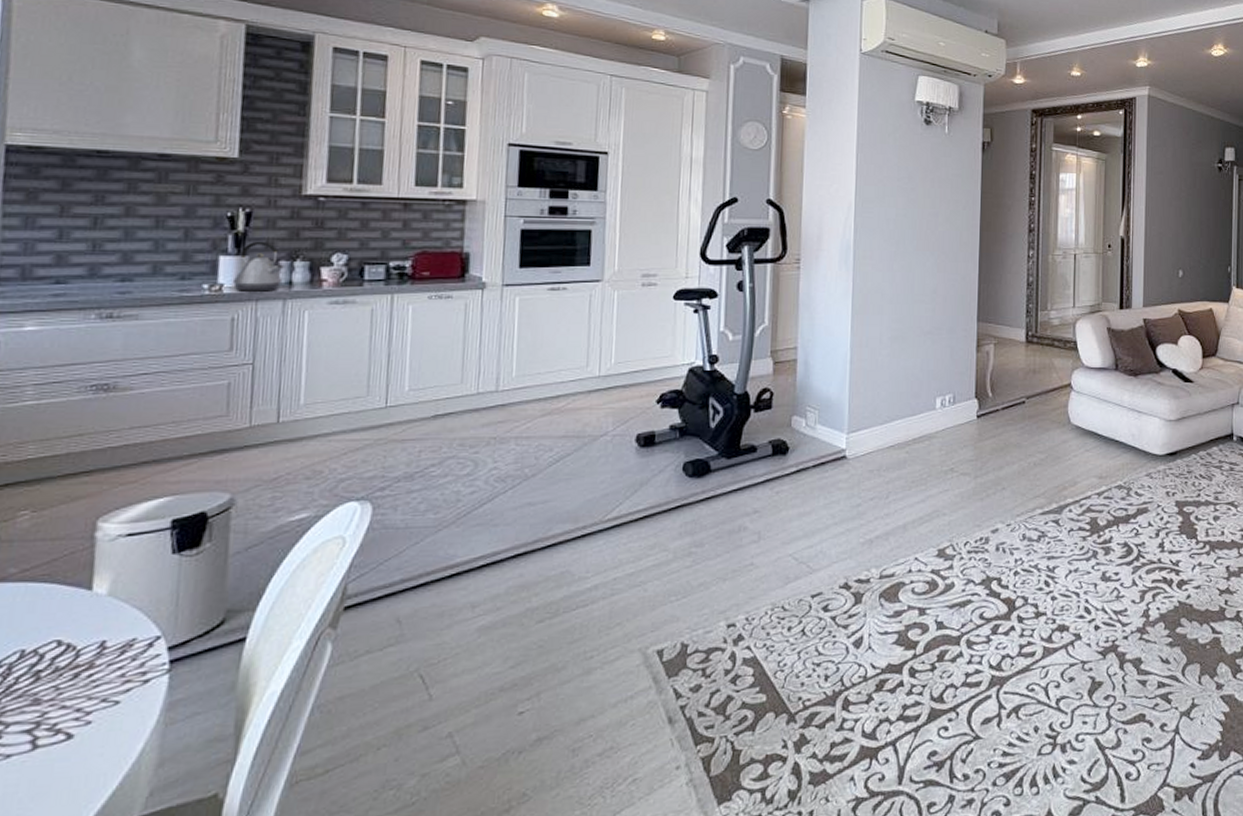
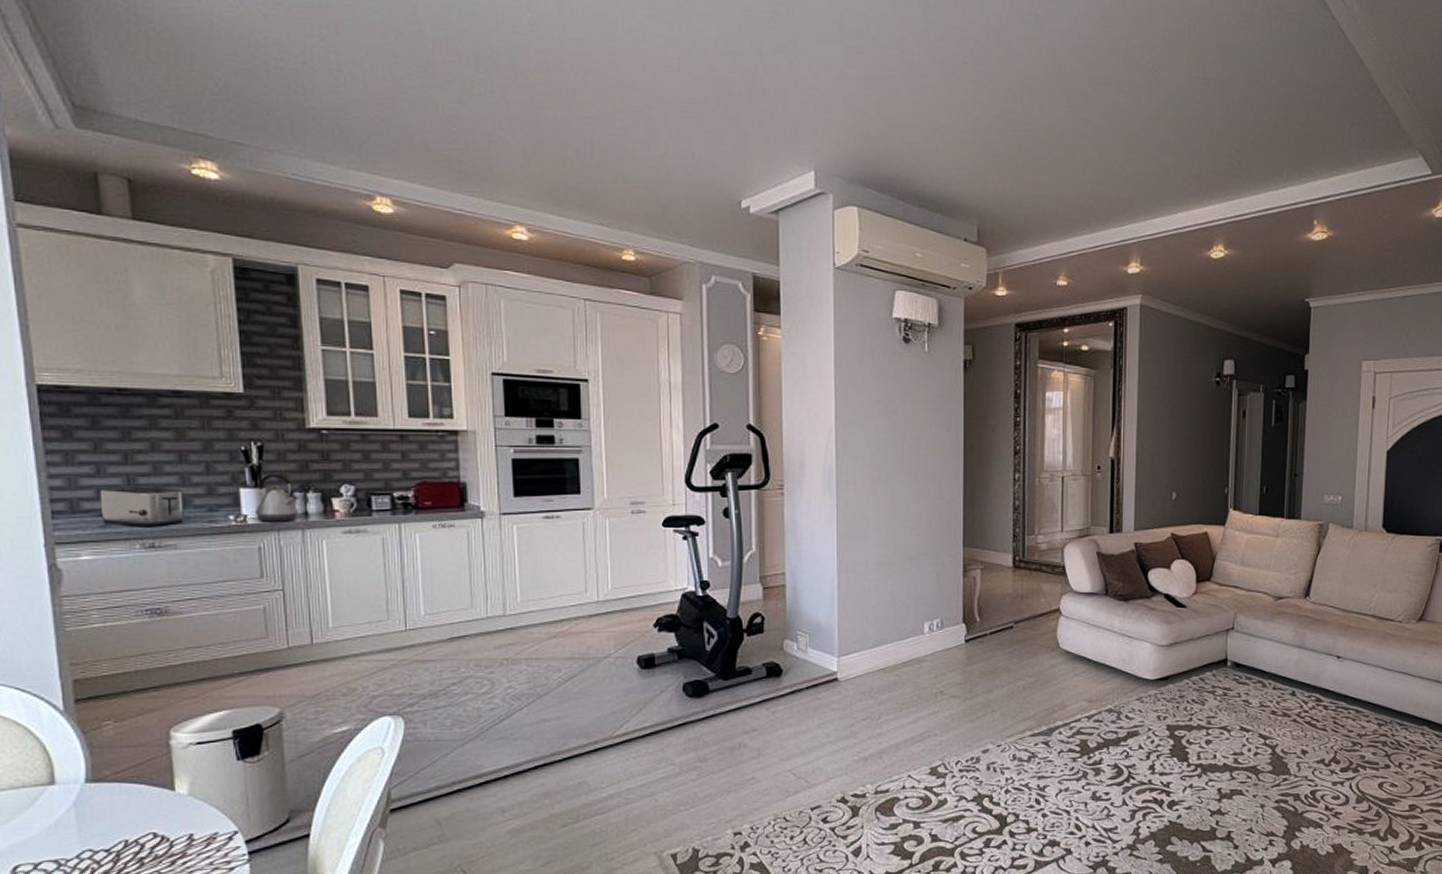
toaster: none [55,251,155,296] -> present [99,485,184,527]

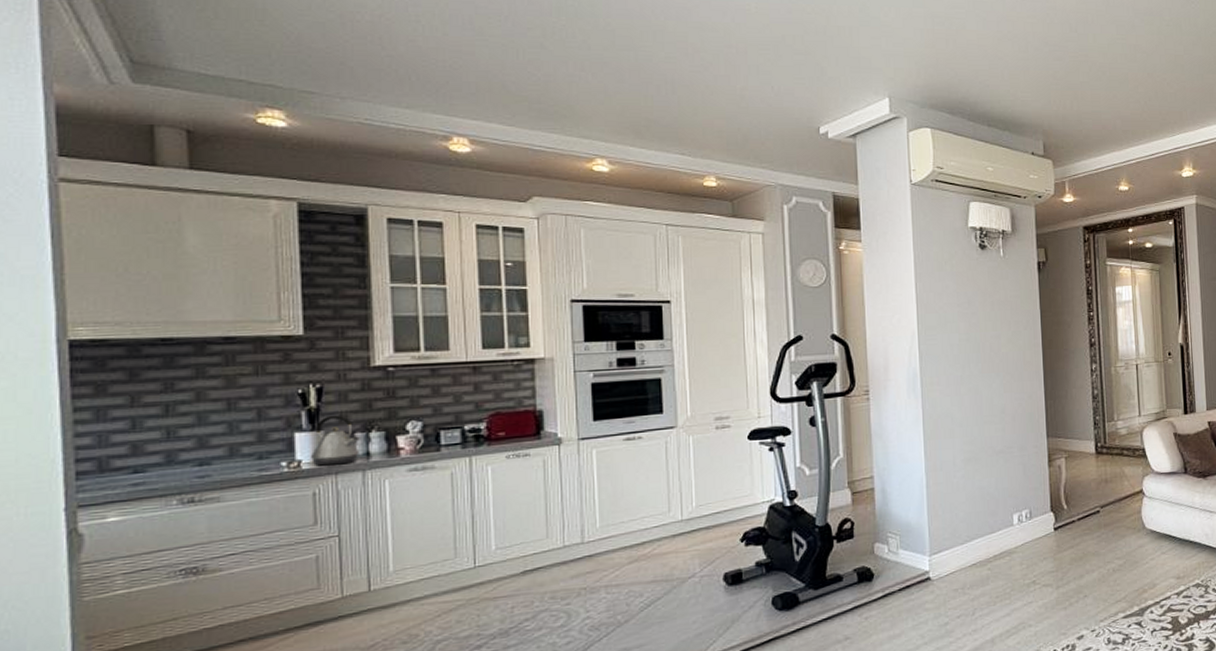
toaster: present [99,485,184,527] -> none [133,437,230,482]

